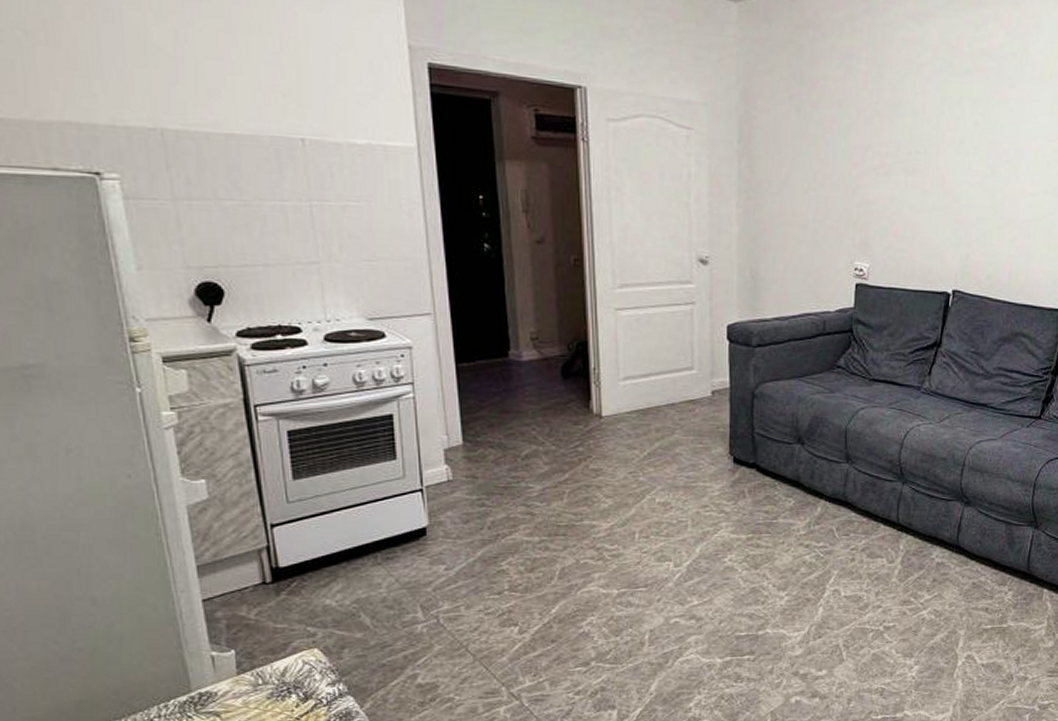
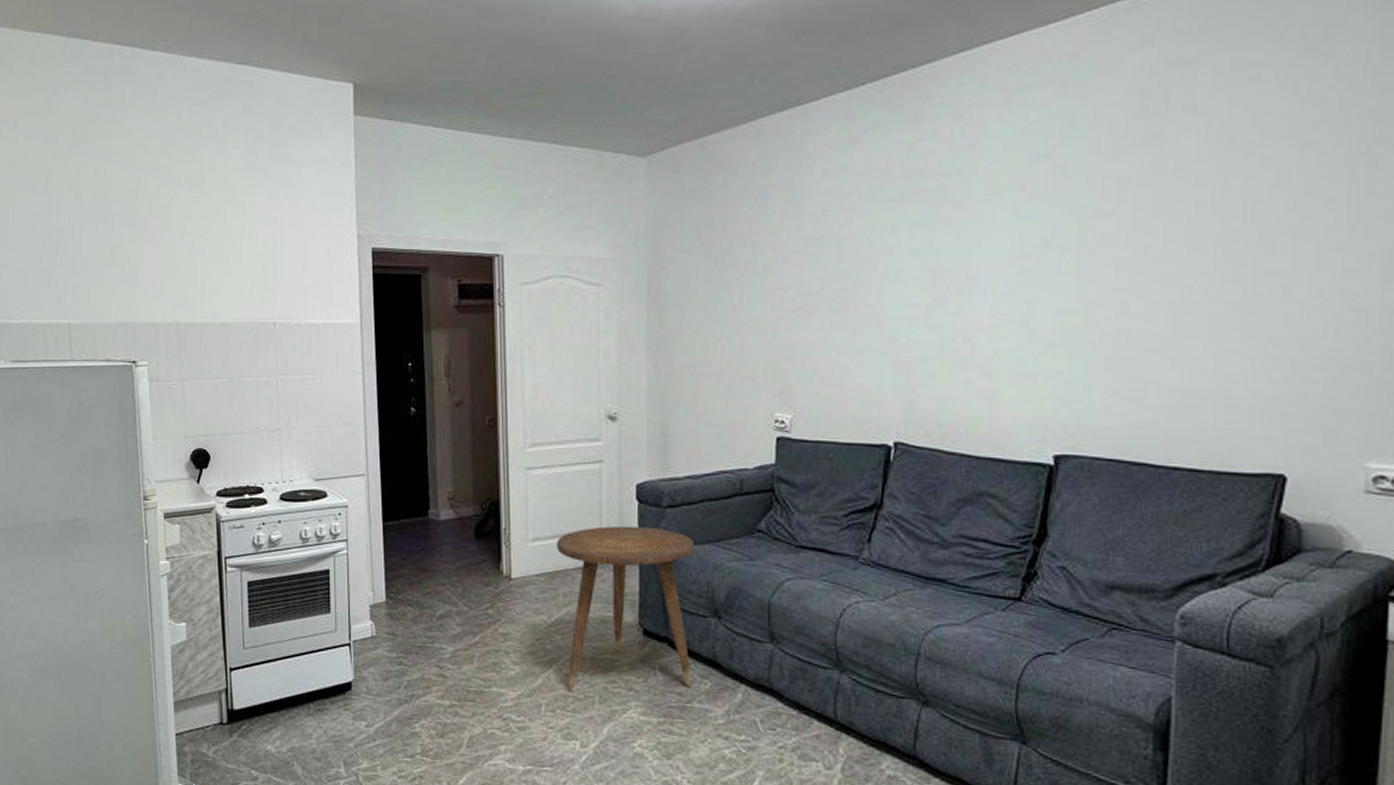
side table: none [648,364,781,517] -> present [557,525,694,690]

